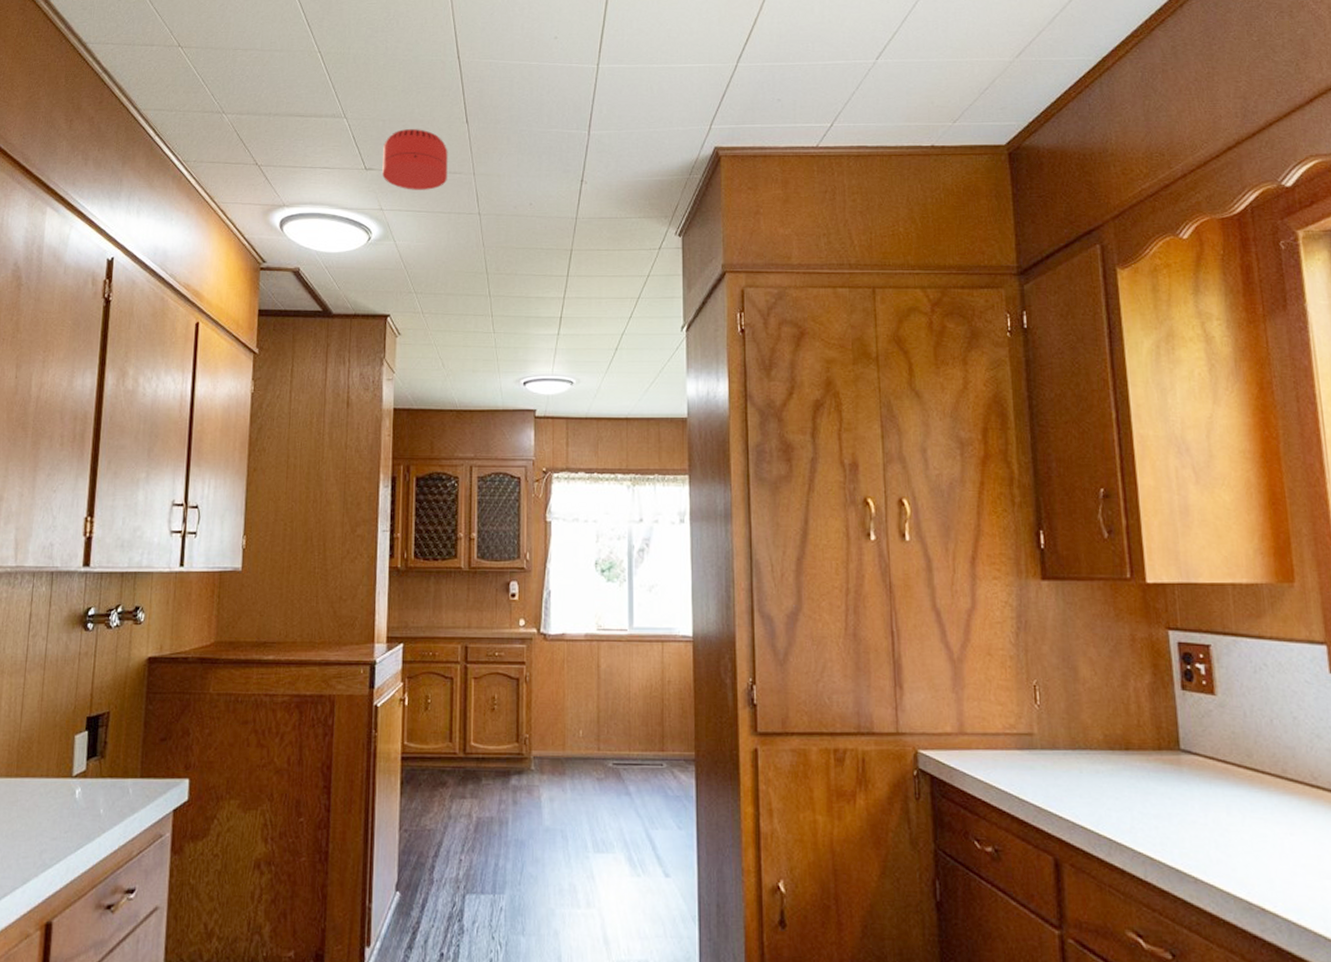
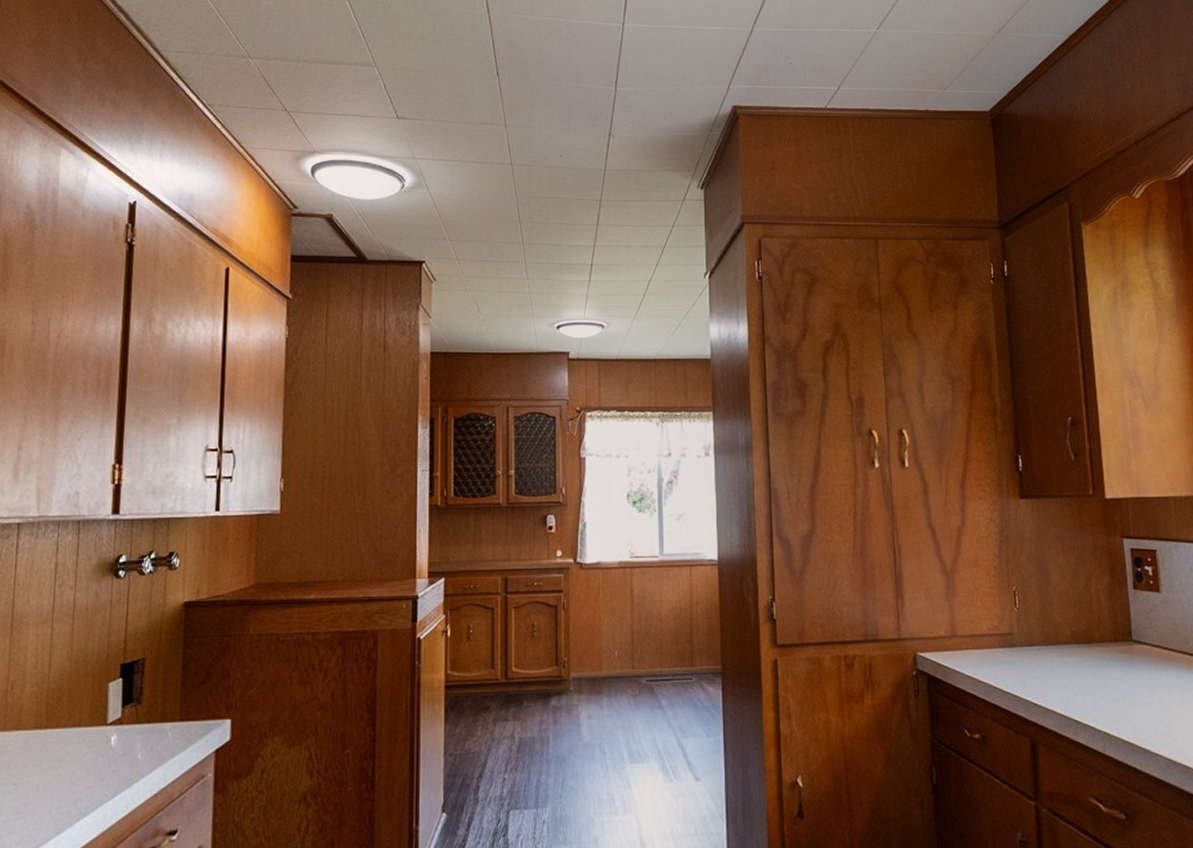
smoke detector: present [382,129,448,190] -> none [414,80,480,140]

